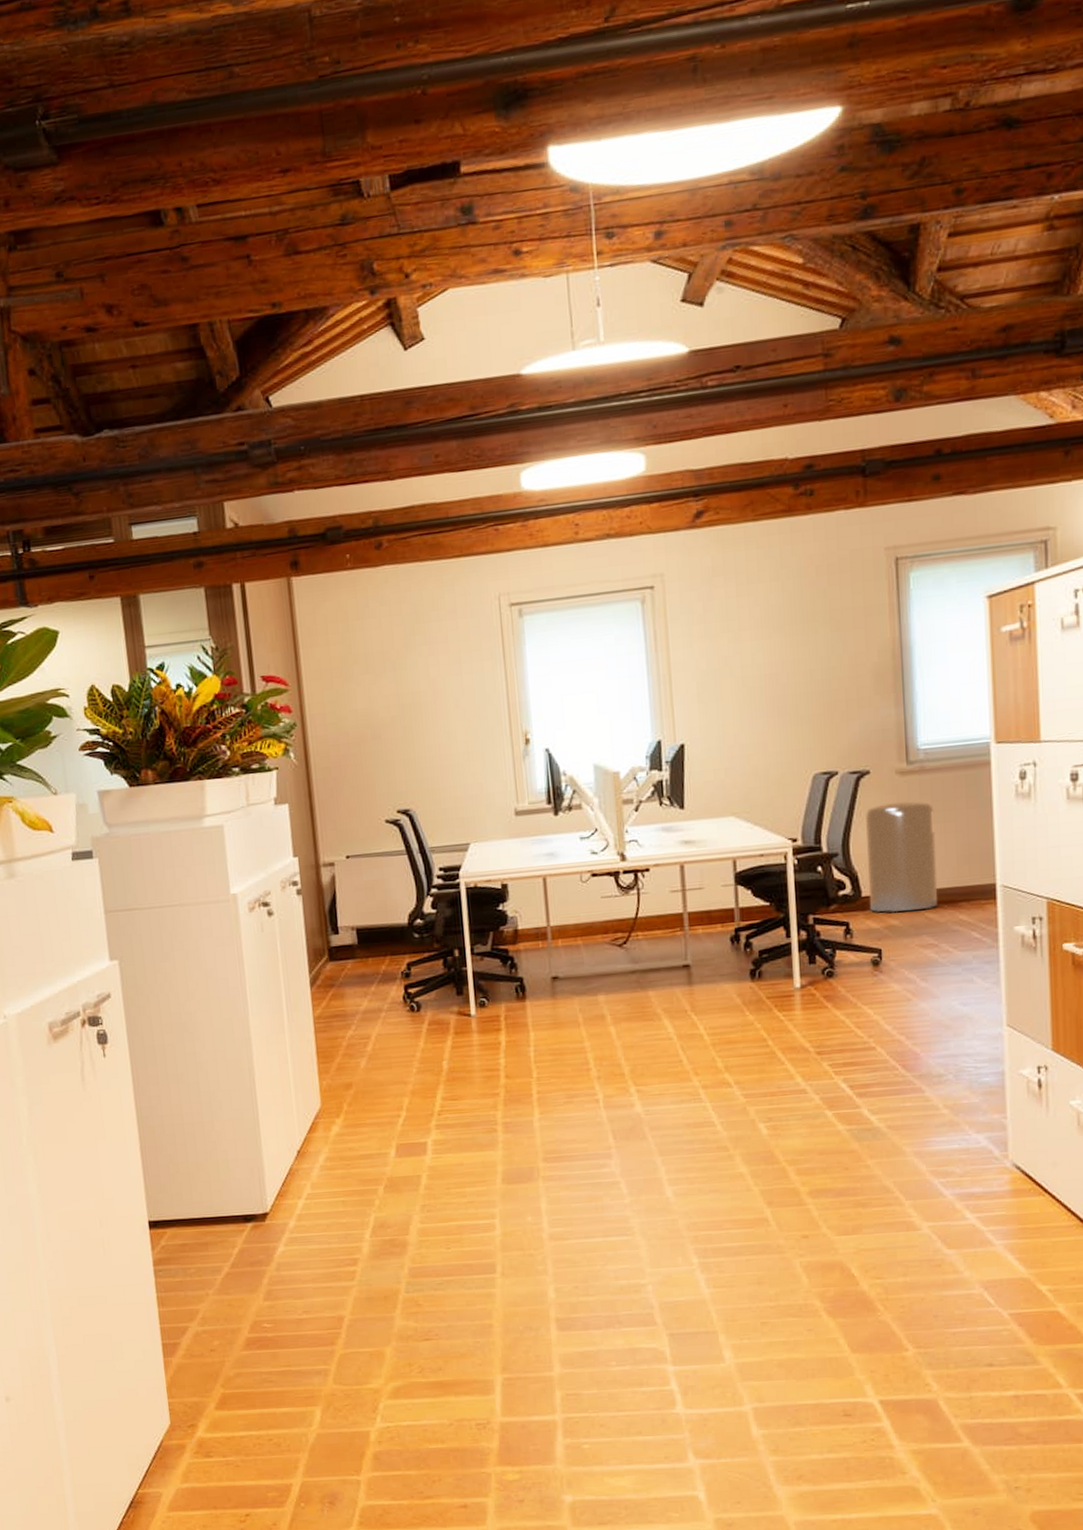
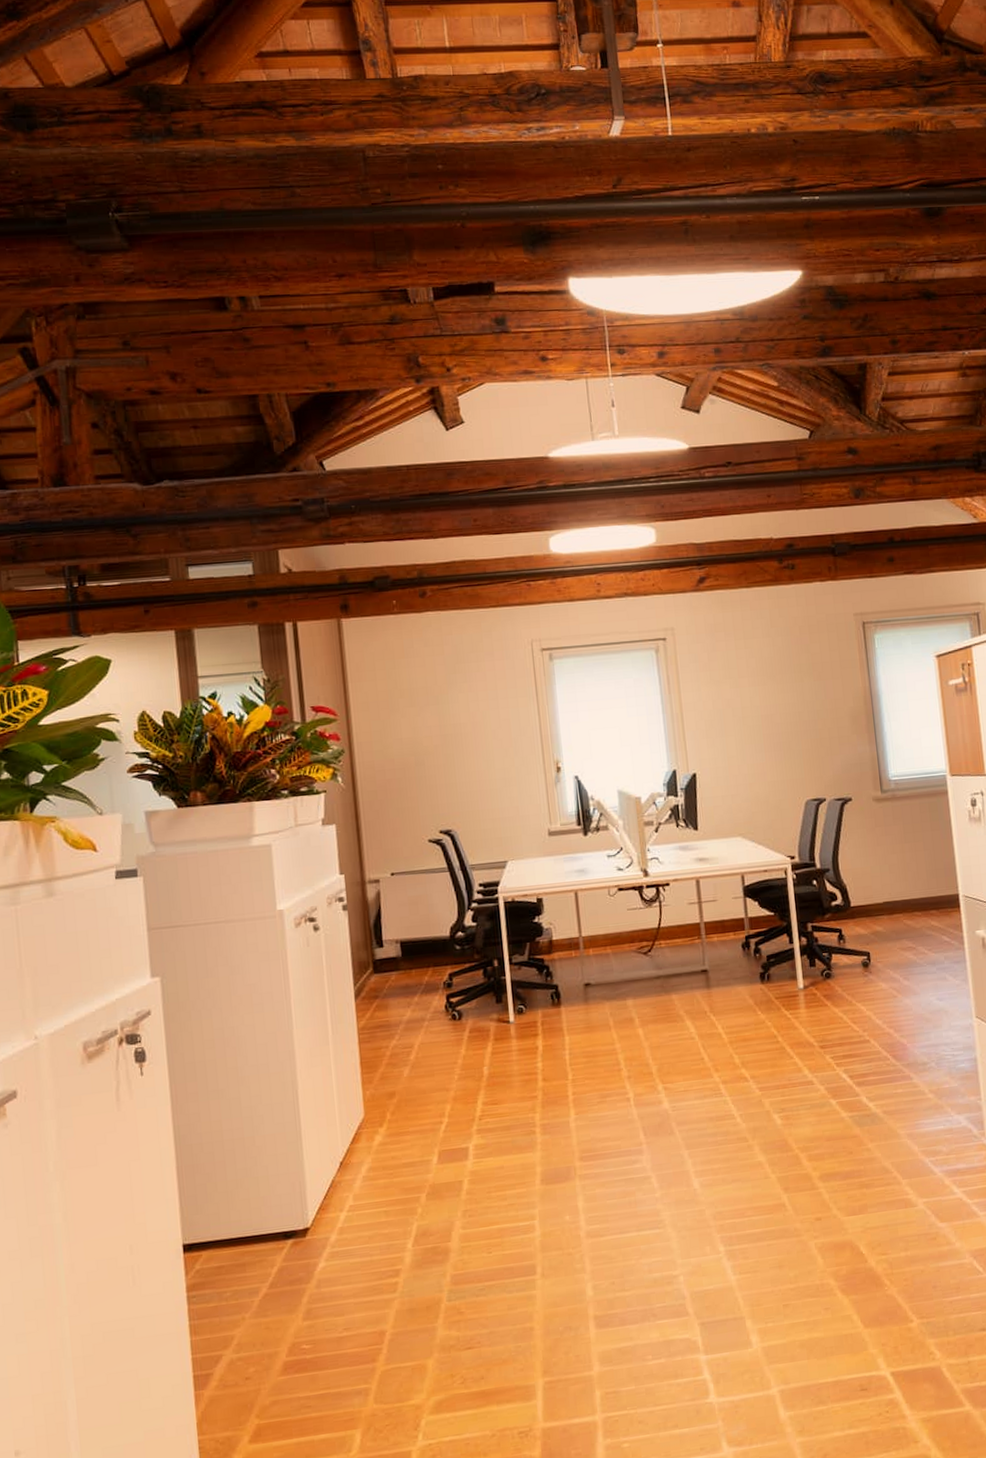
trash can: present [866,801,938,913] -> none [850,824,913,921]

